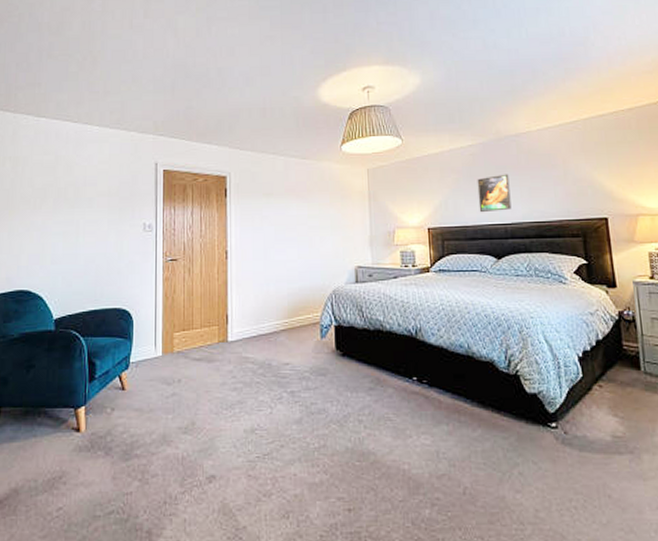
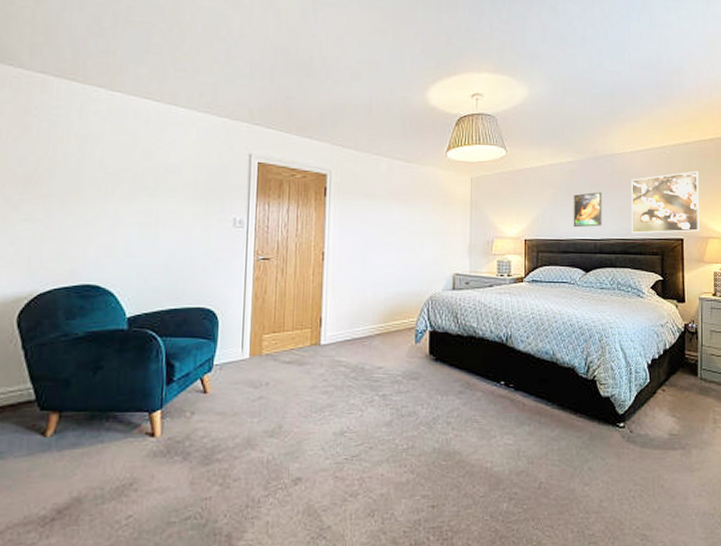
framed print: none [540,143,626,216] -> present [630,170,699,234]

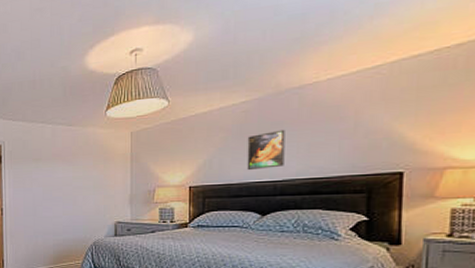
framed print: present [630,170,699,234] -> none [325,88,434,172]

